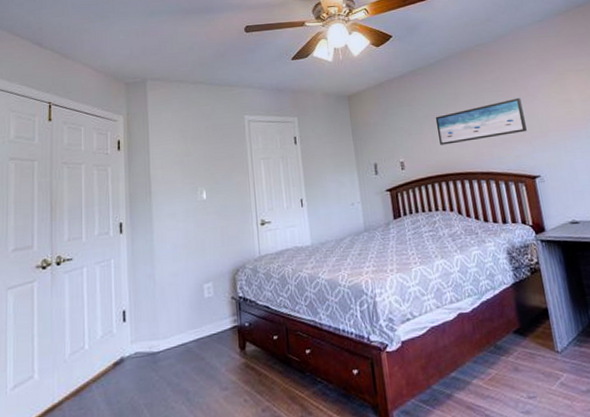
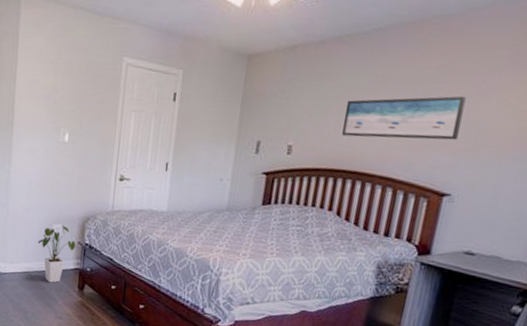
house plant: none [189,282,229,350] -> present [37,225,76,283]

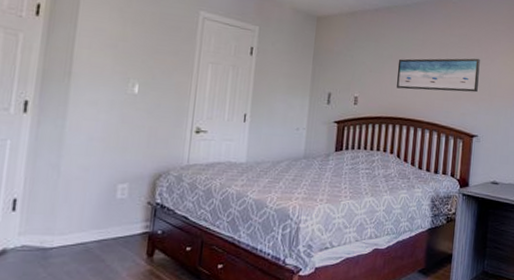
house plant: present [37,225,76,283] -> none [96,184,145,253]

